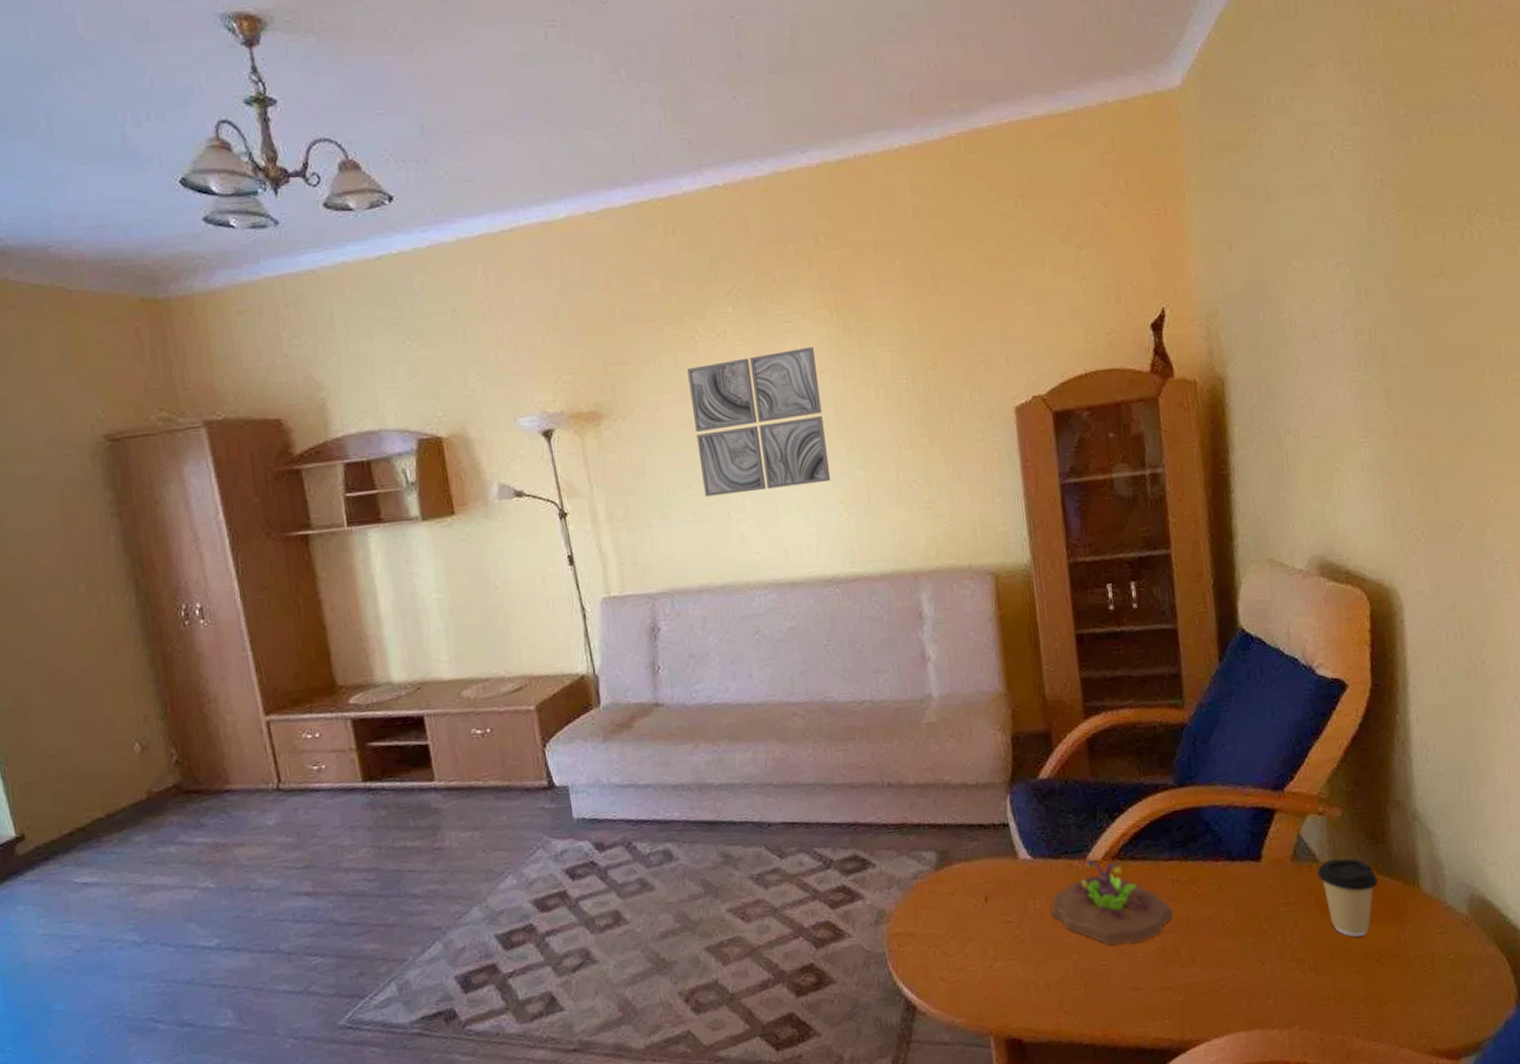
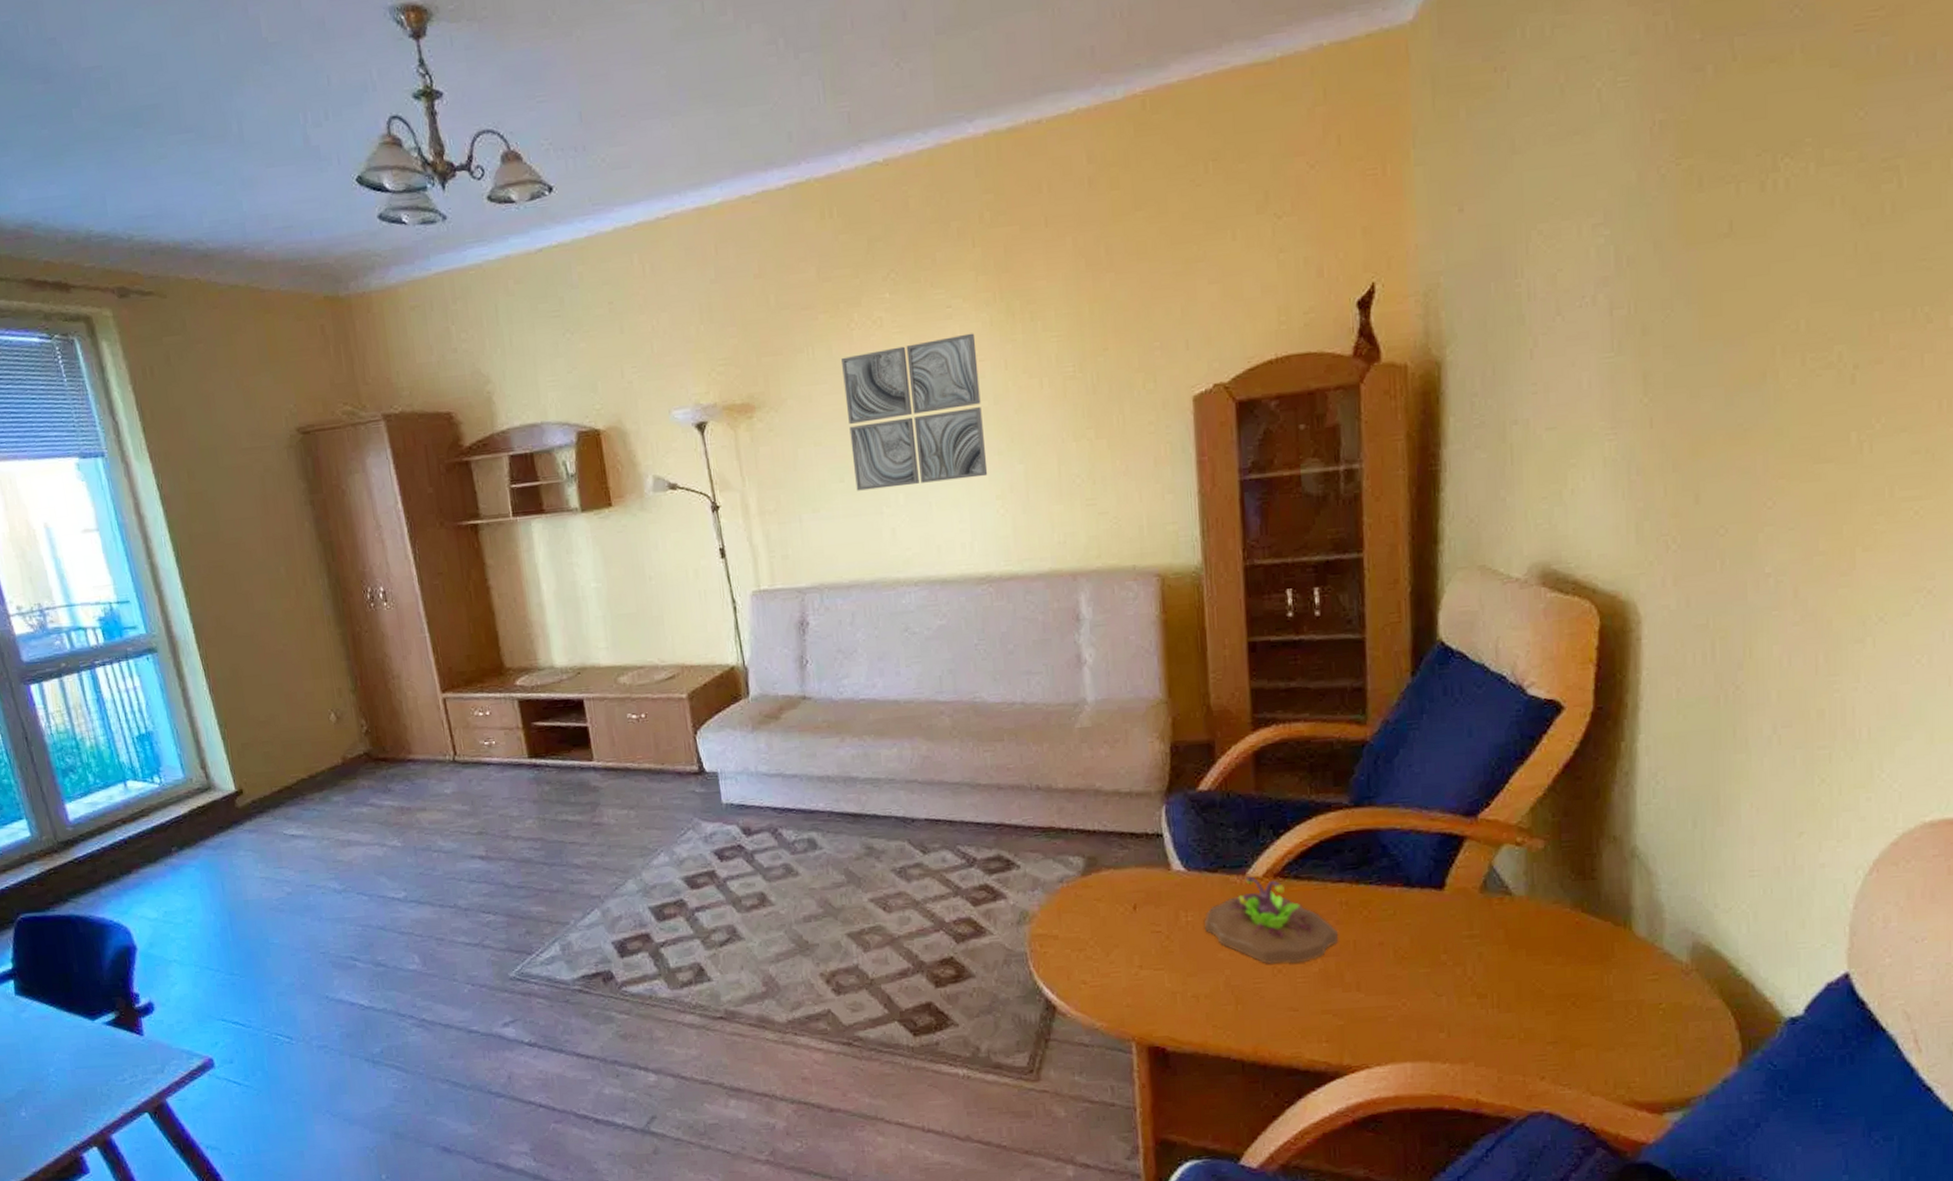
coffee cup: present [1317,858,1378,937] -> none [1509,893,1582,977]

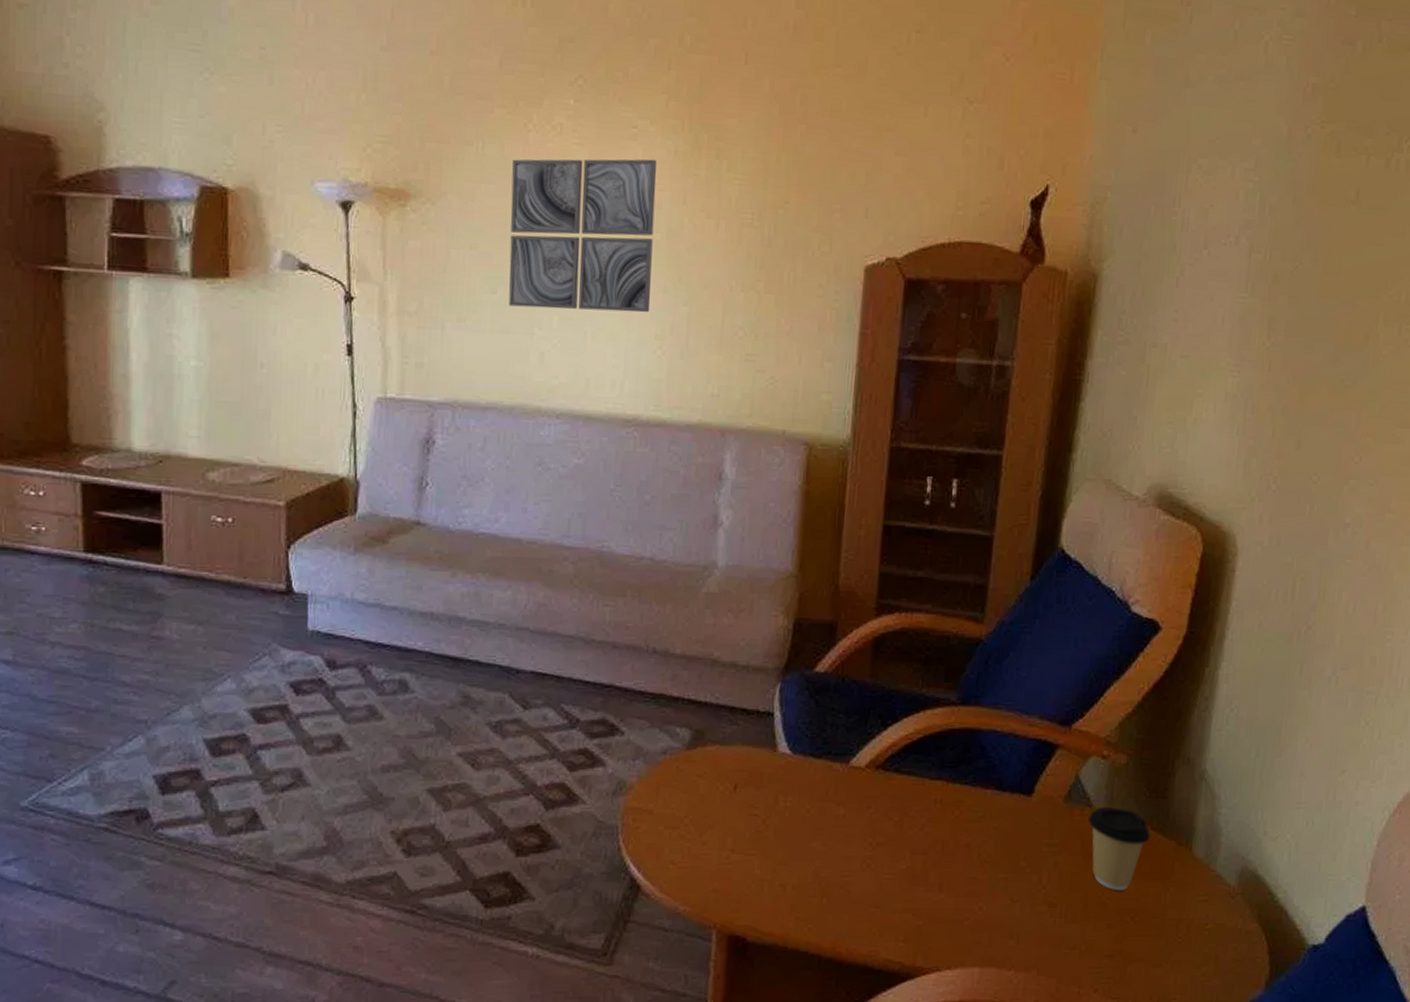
succulent planter: present [1204,876,1339,964] -> none [801,765,929,859]
coffee cup: none [1509,893,1582,977] -> present [1088,807,1150,891]

